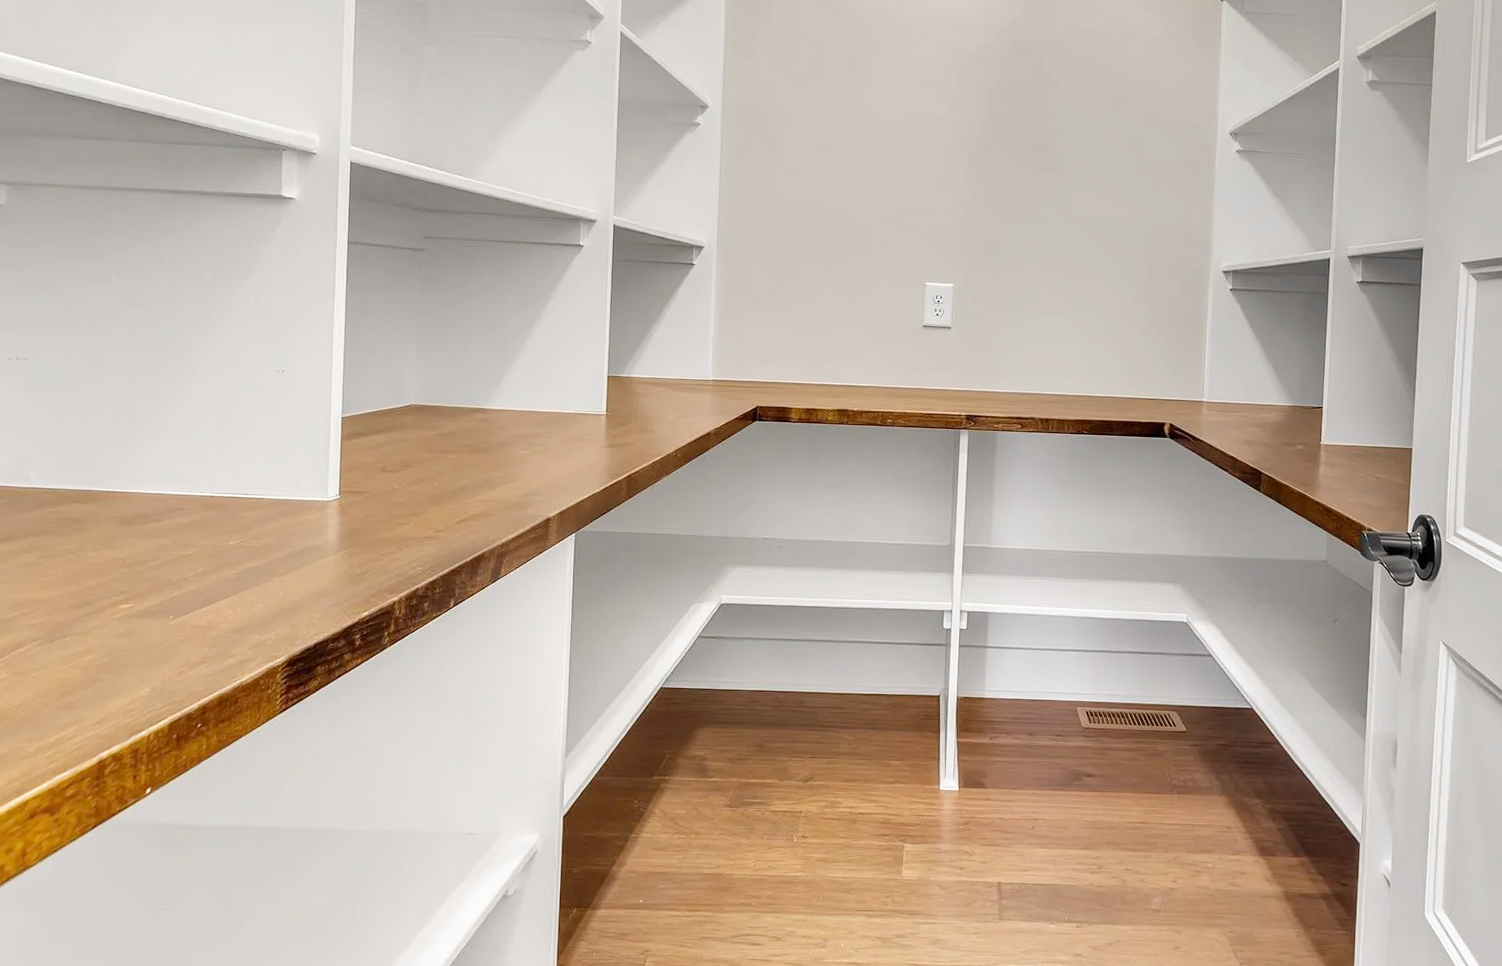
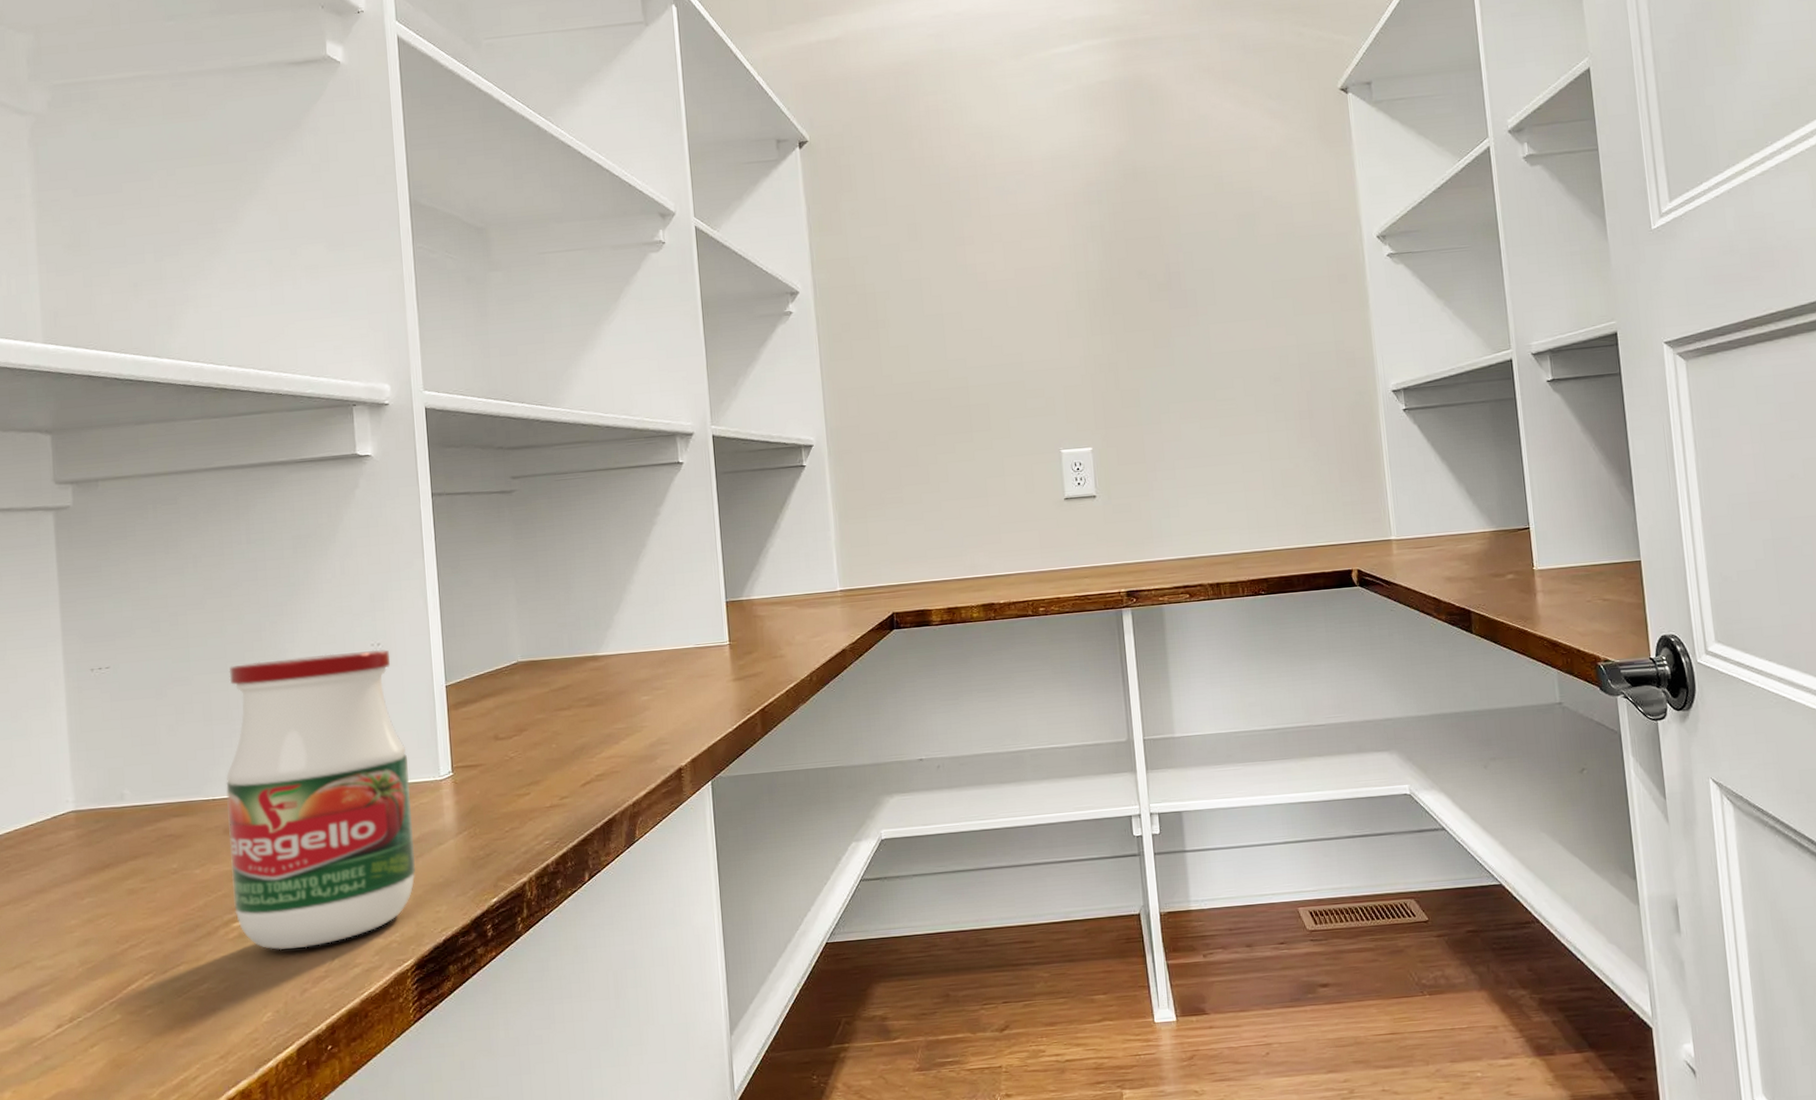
jar: none [123,372,299,635] -> present [226,649,416,951]

